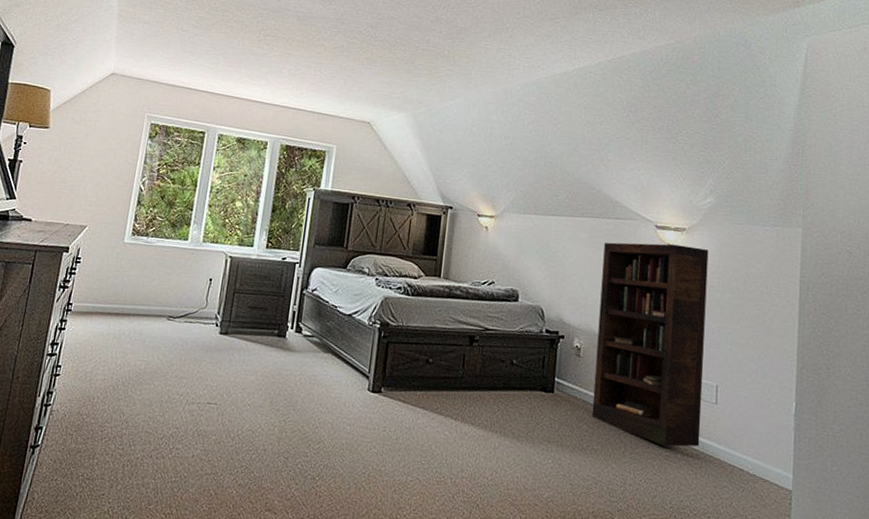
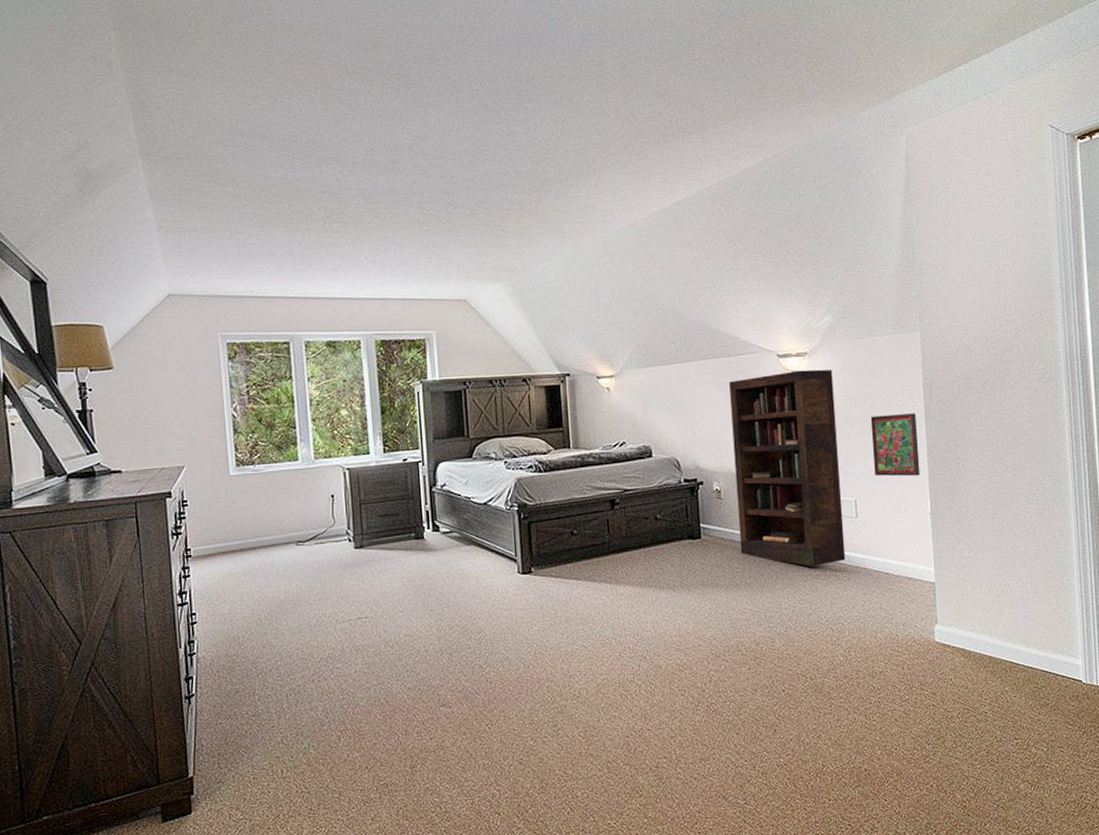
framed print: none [740,303,790,374] -> present [870,413,921,477]

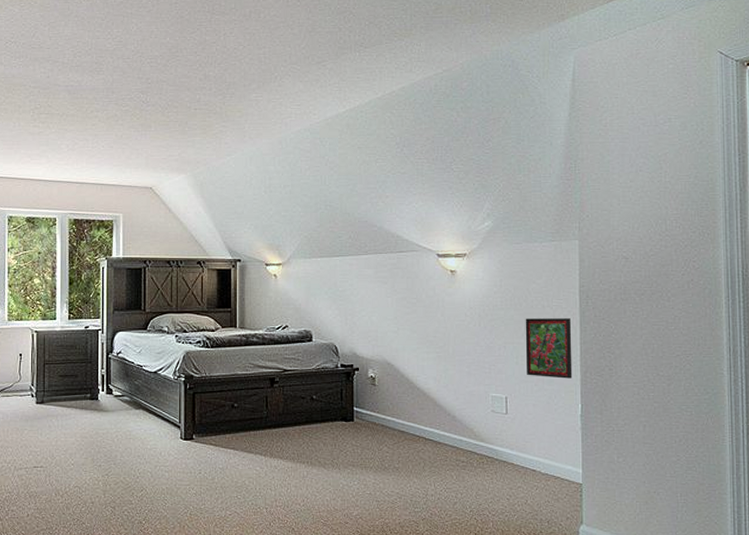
bookcase: present [729,369,846,567] -> none [390,270,494,458]

